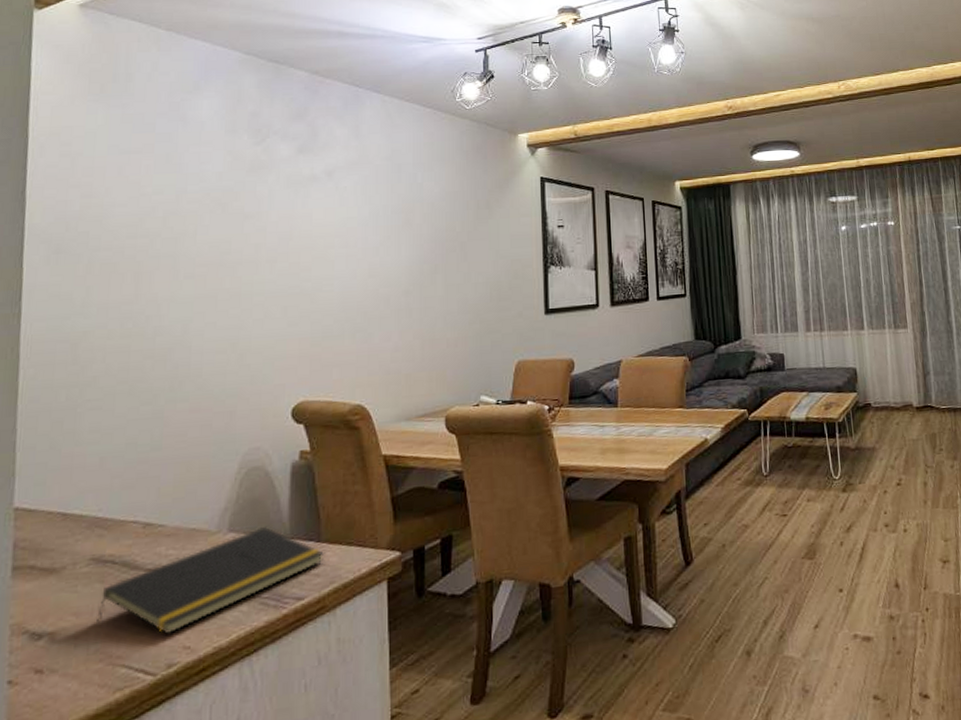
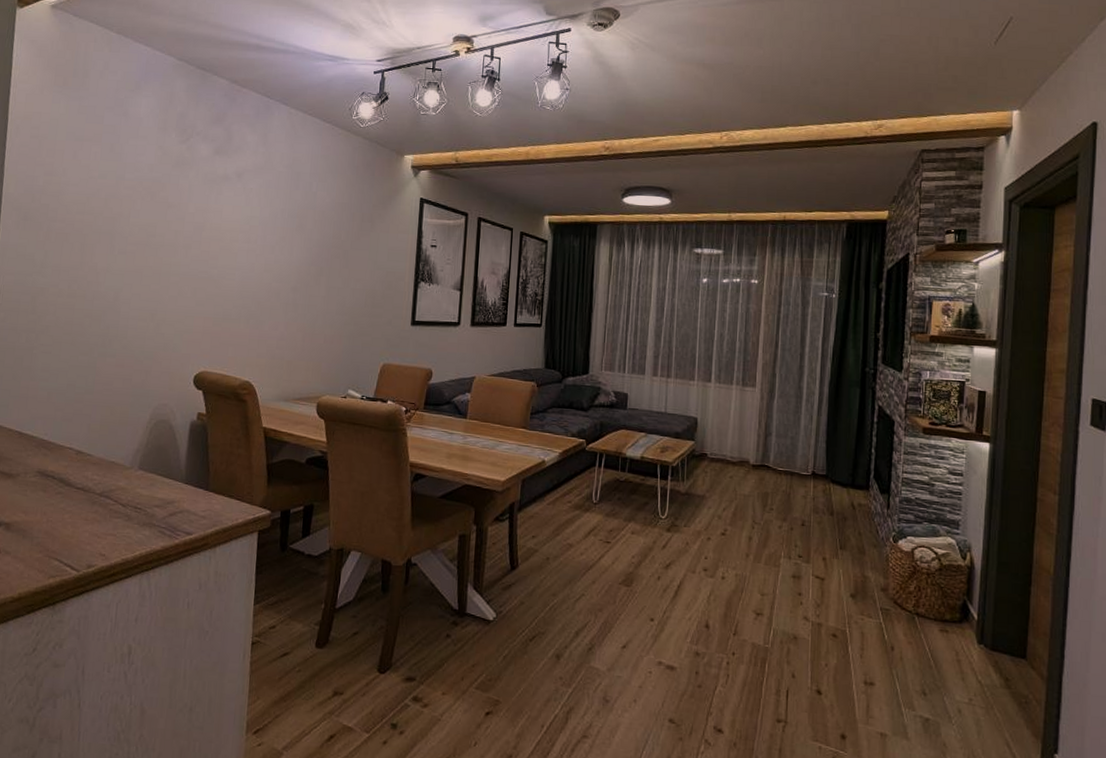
notepad: present [97,526,325,635] -> none [39,469,211,542]

